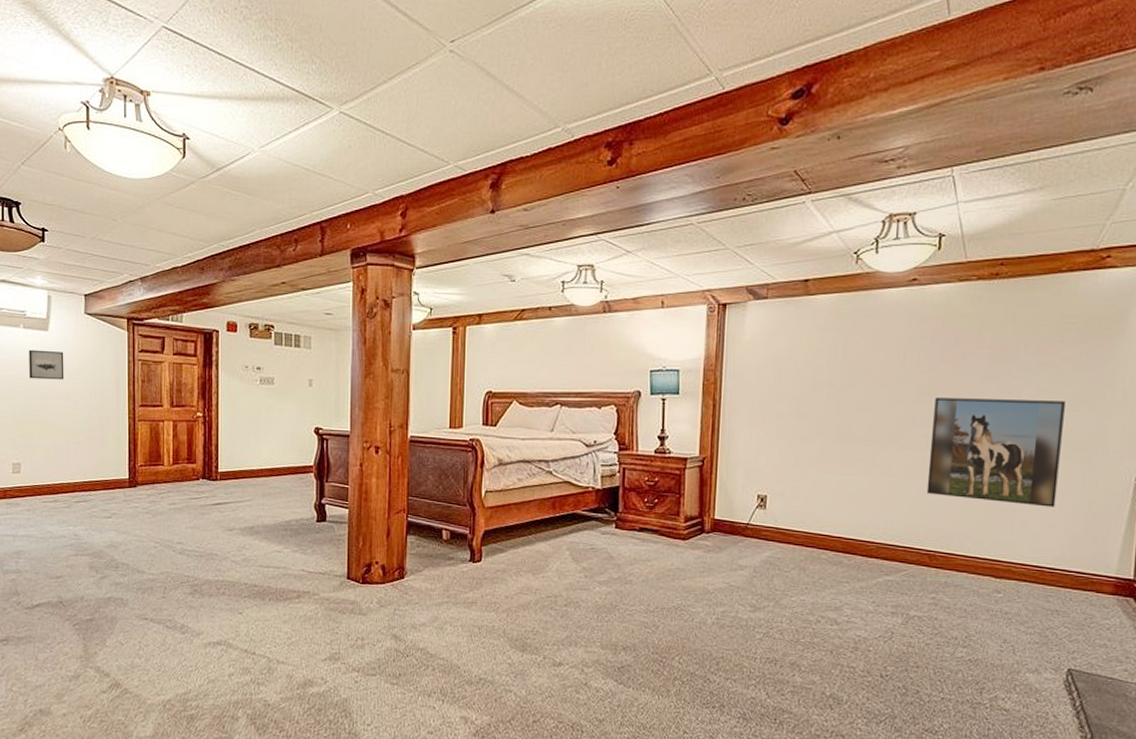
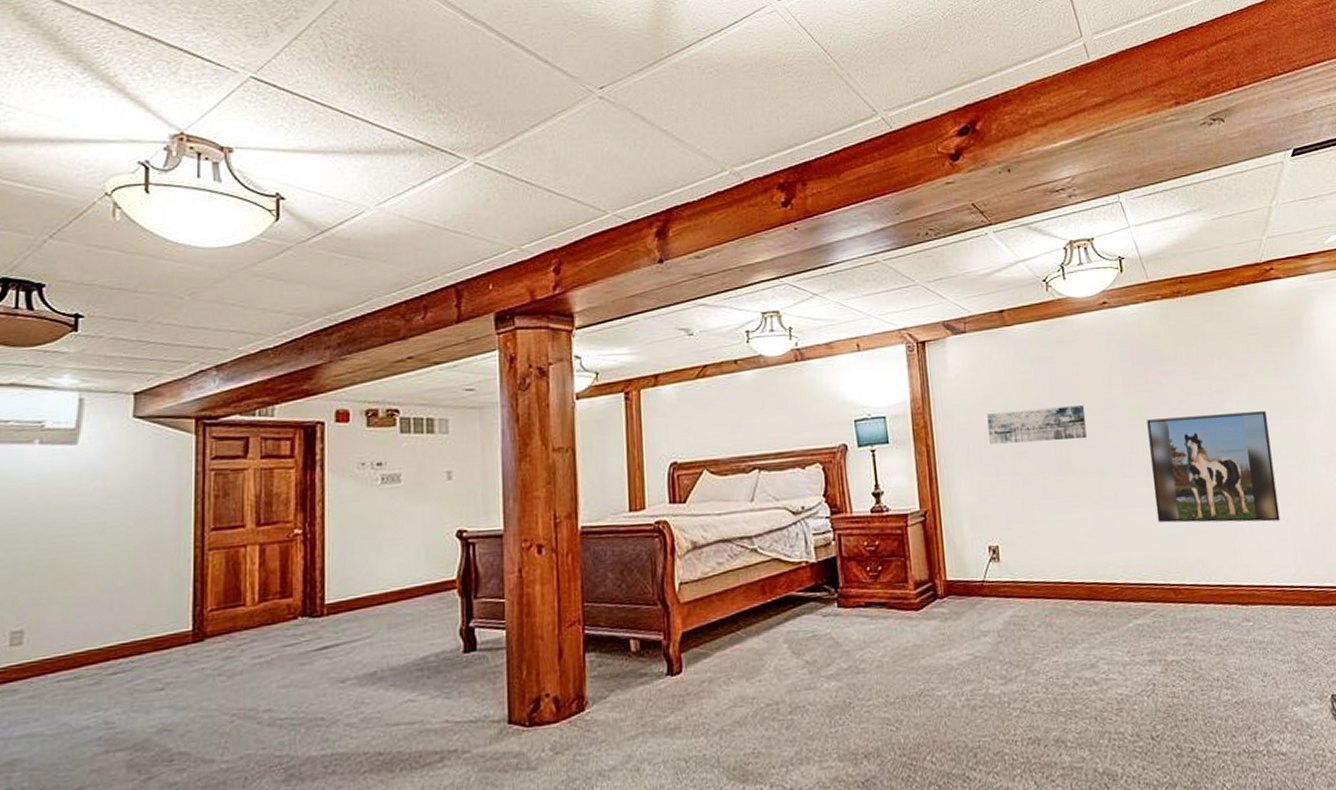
wall art: present [29,350,64,380] -> none [45,469,100,511]
wall art: none [774,376,874,409] -> present [987,405,1087,445]

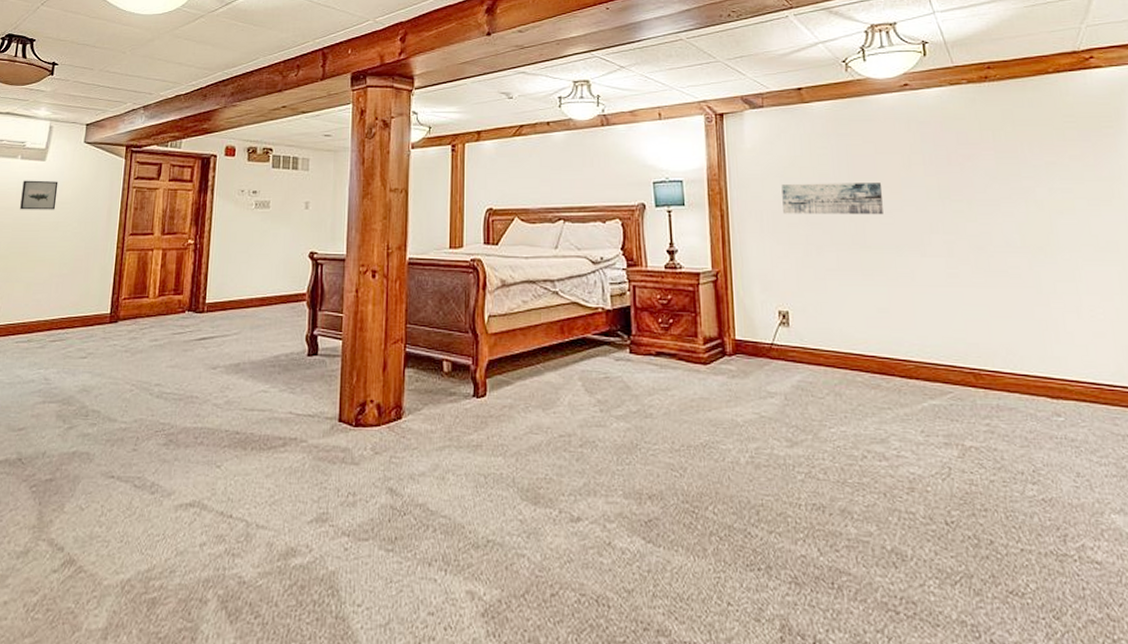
wall art: none [45,469,100,511] -> present [20,180,59,210]
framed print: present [1147,411,1281,523] -> none [948,201,1098,315]

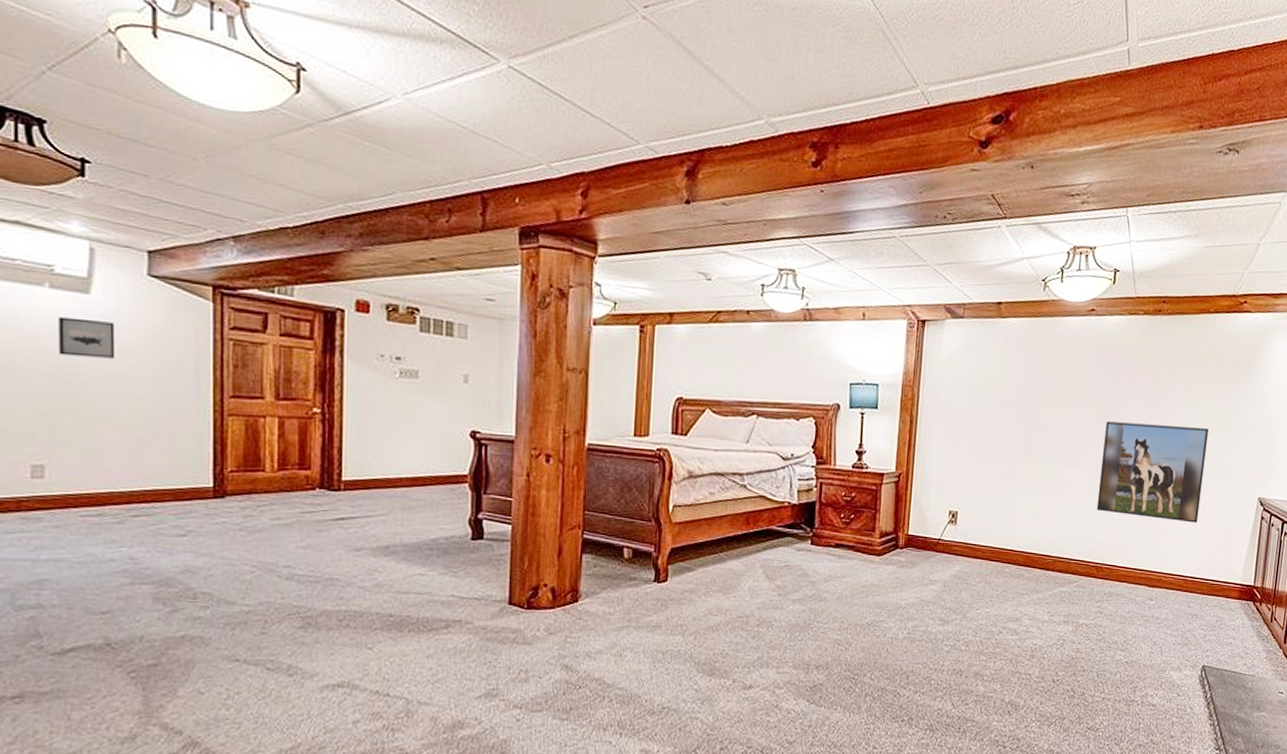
wall art: present [781,183,883,215] -> none [967,395,1056,430]
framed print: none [948,201,1098,315] -> present [1096,421,1208,523]

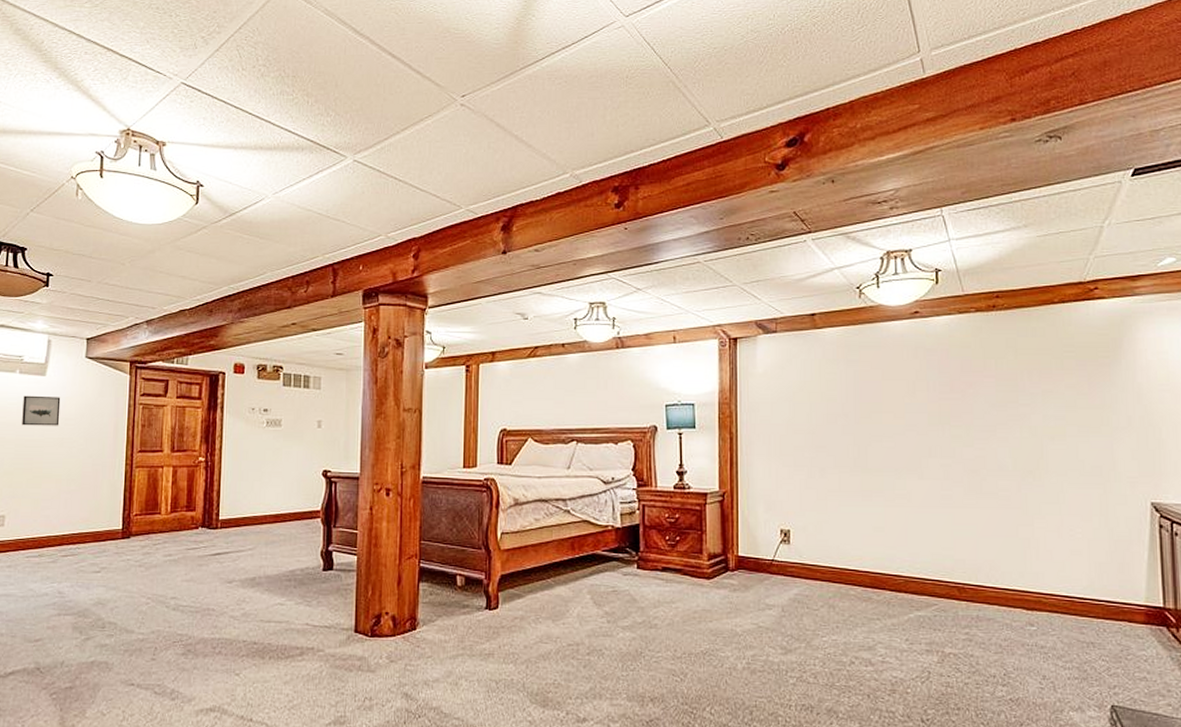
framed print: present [1096,421,1208,523] -> none [947,426,1077,534]

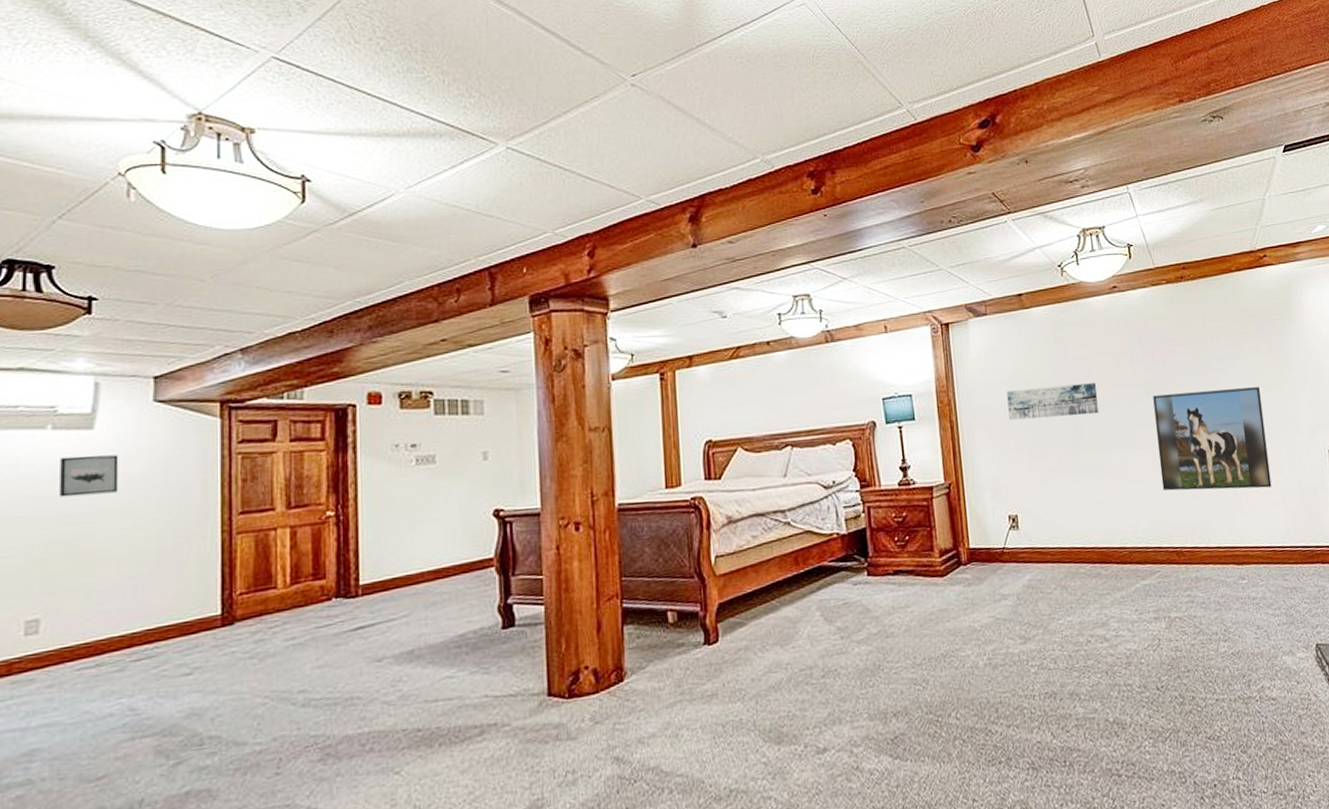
wall art: none [790,407,887,440] -> present [1007,383,1099,420]
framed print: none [947,426,1077,534] -> present [1153,387,1272,491]

